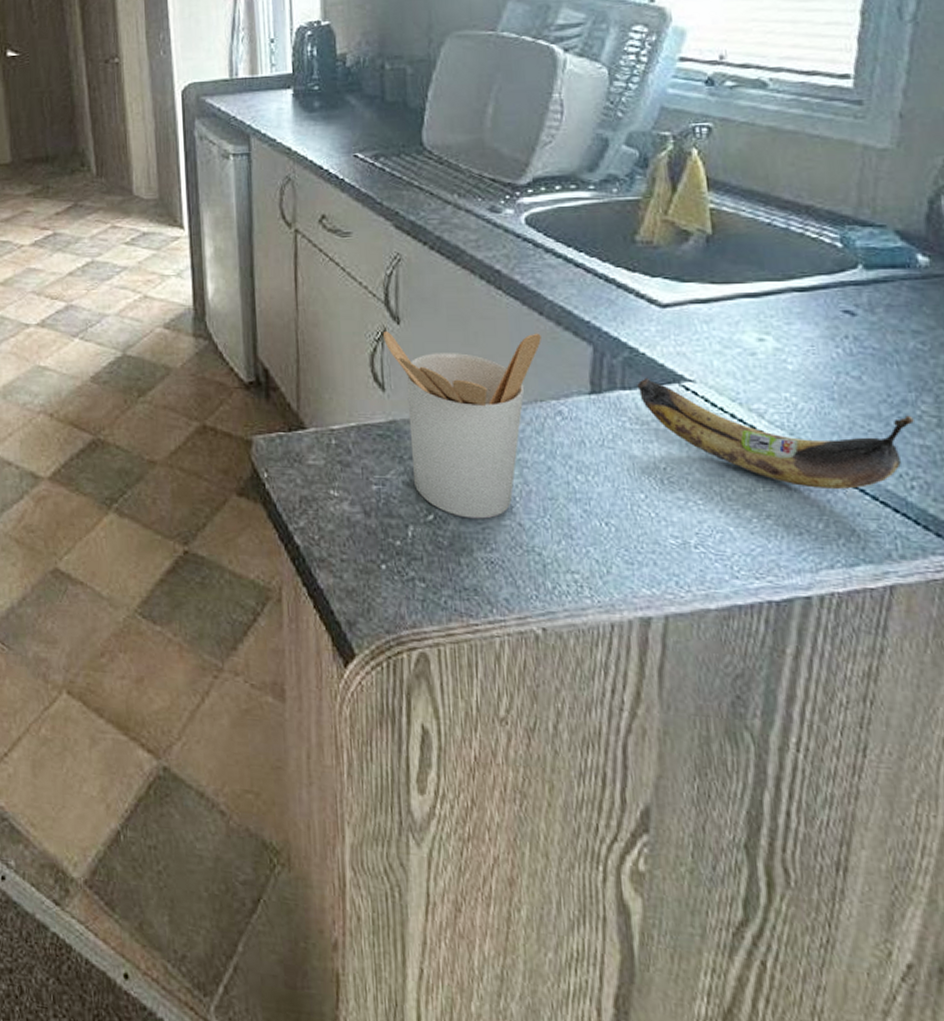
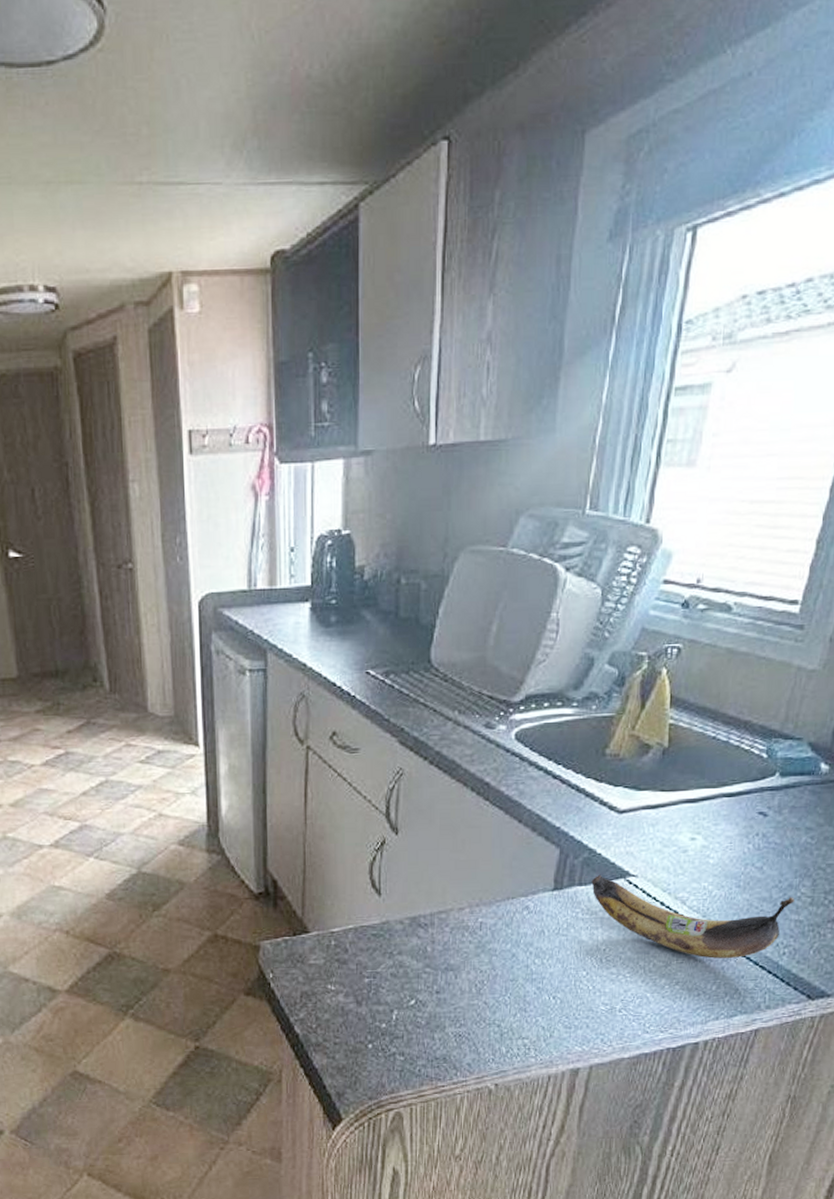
utensil holder: present [382,332,541,519] -> none [382,839,518,1001]

